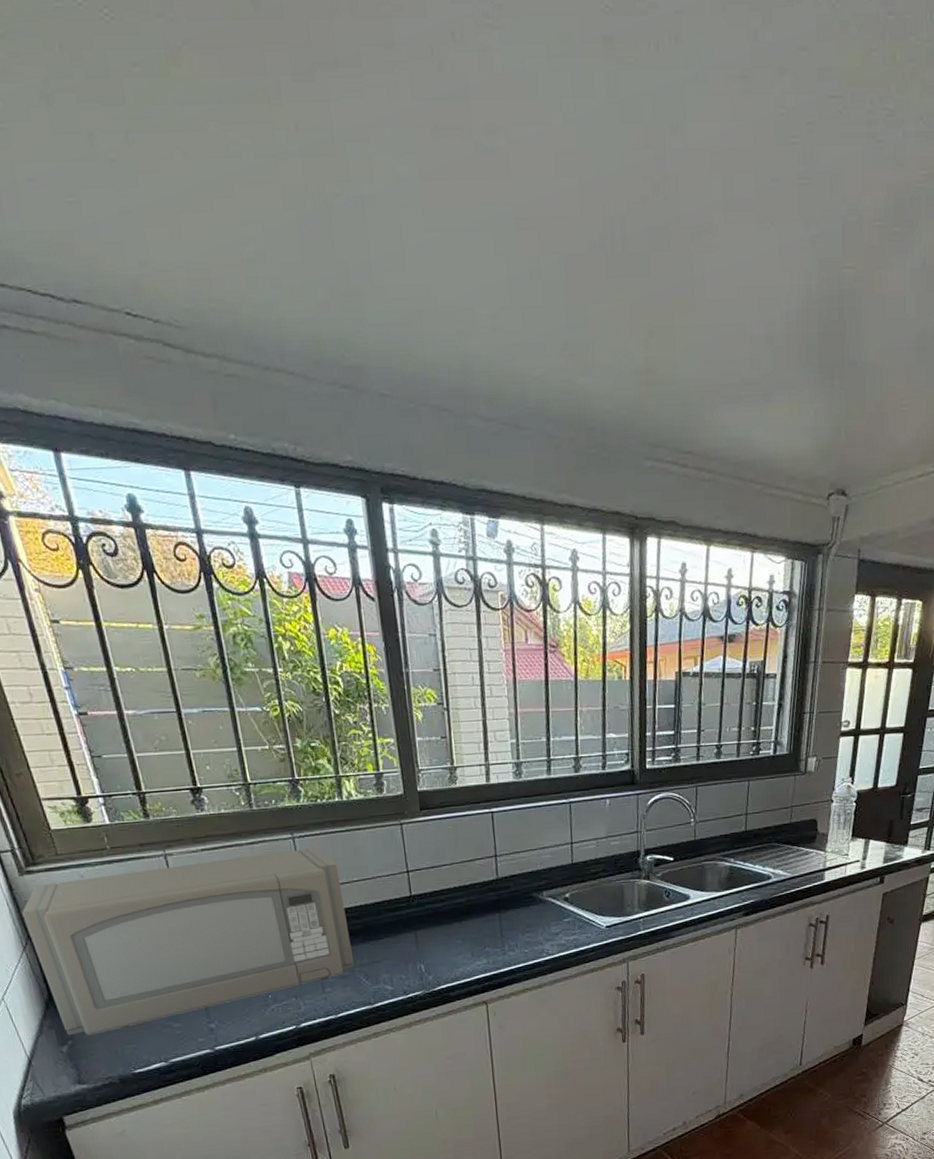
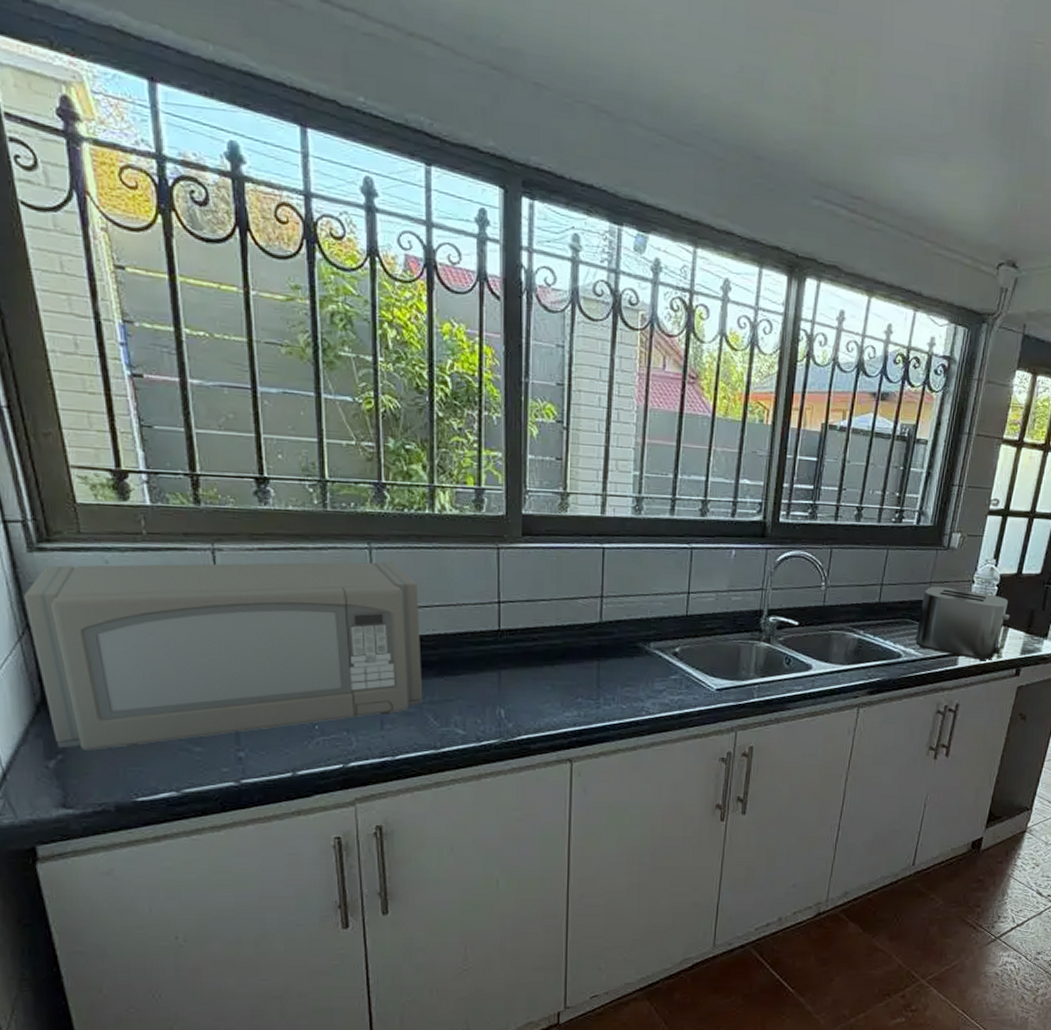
toaster: none [782,808,870,874] -> present [915,586,1010,661]

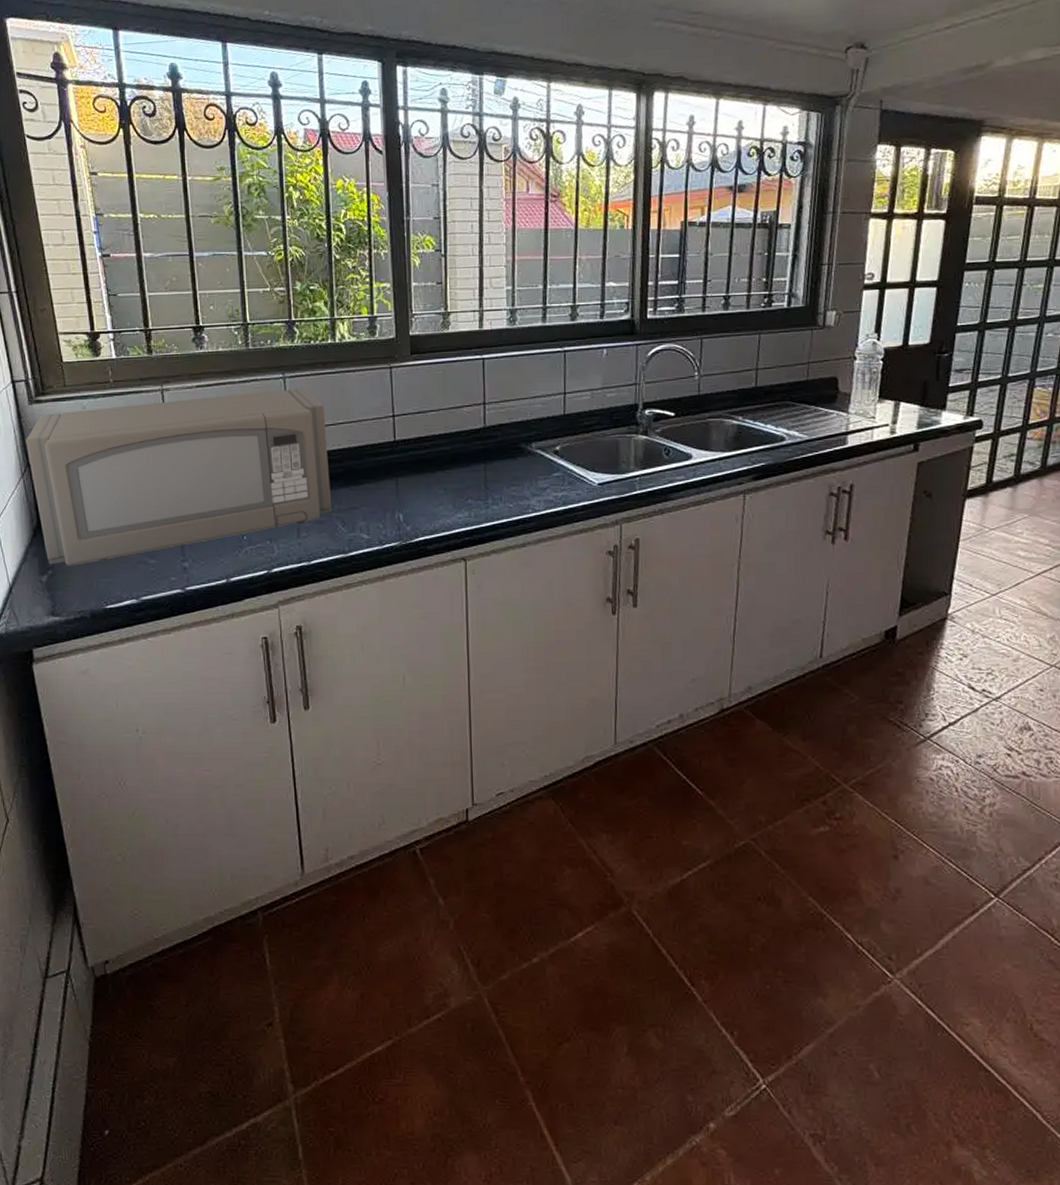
toaster: present [915,586,1010,661] -> none [798,365,900,439]

